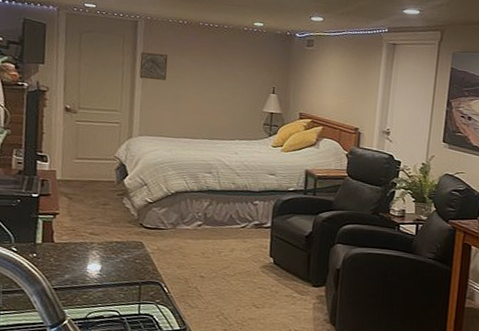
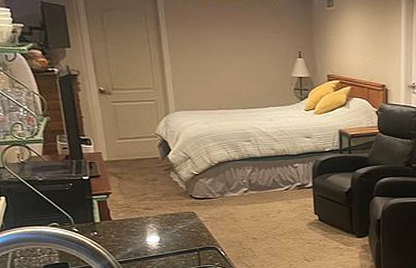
wall art: present [139,51,168,81] -> none [164,26,194,55]

